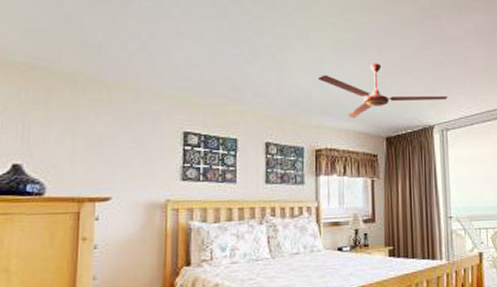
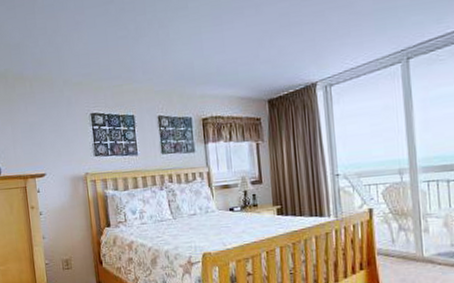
ceiling fan: present [317,63,448,119] -> none [198,23,331,85]

